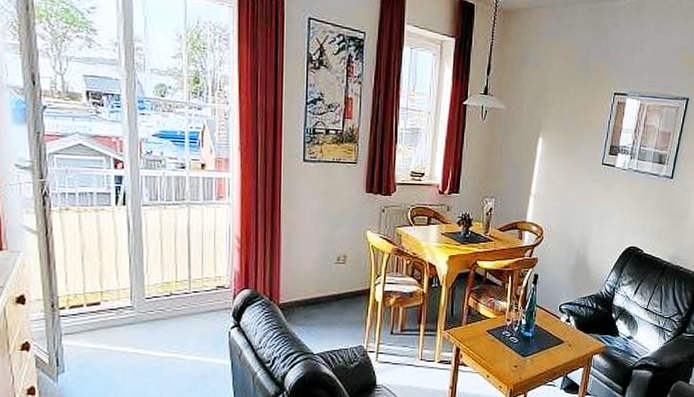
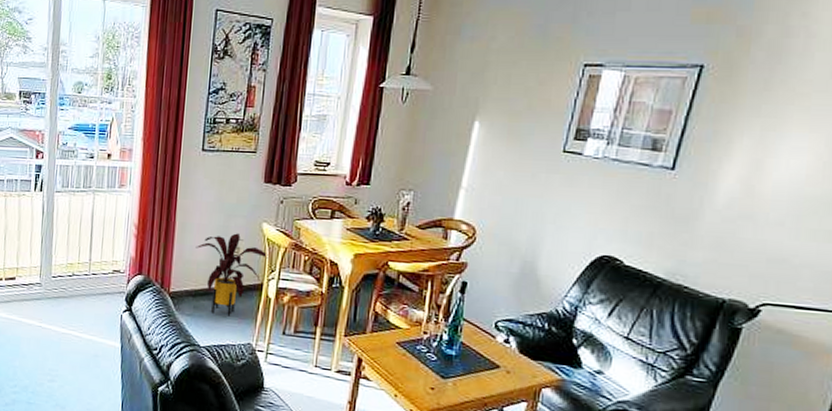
house plant: none [303,242,374,323] -> present [195,233,268,317]

